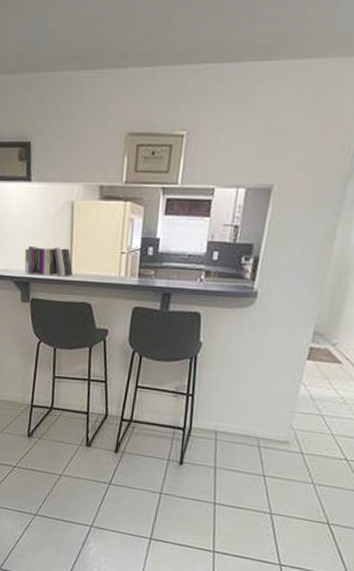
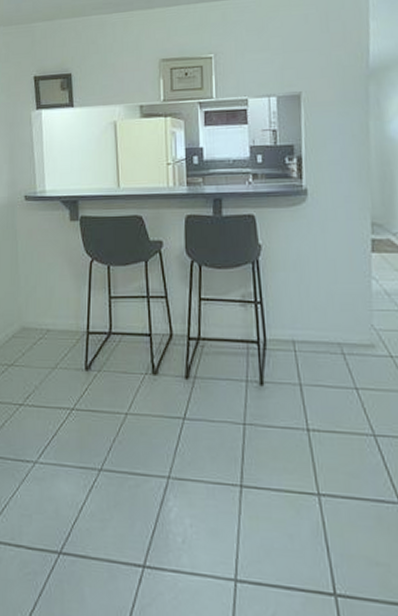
books: present [24,245,73,277] -> none [70,164,121,193]

